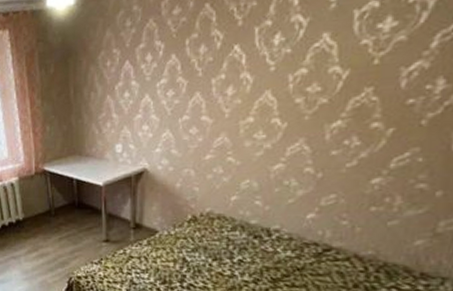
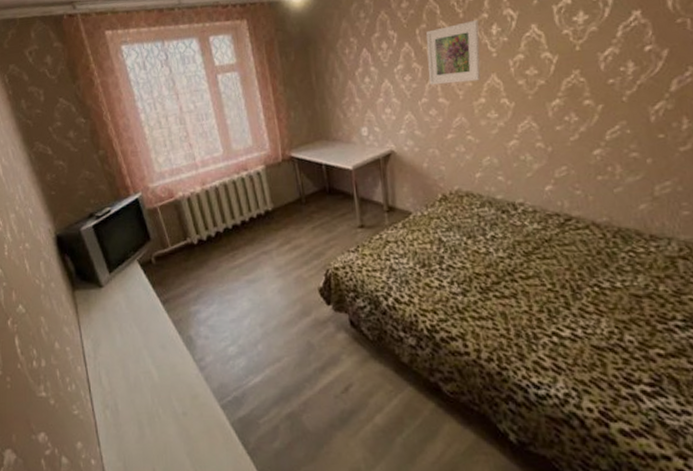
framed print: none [193,27,261,102] -> present [426,19,481,86]

